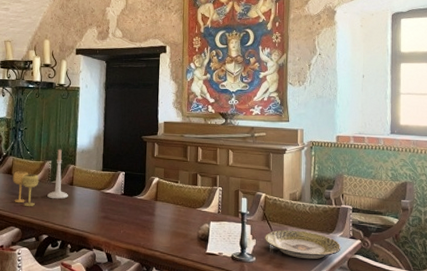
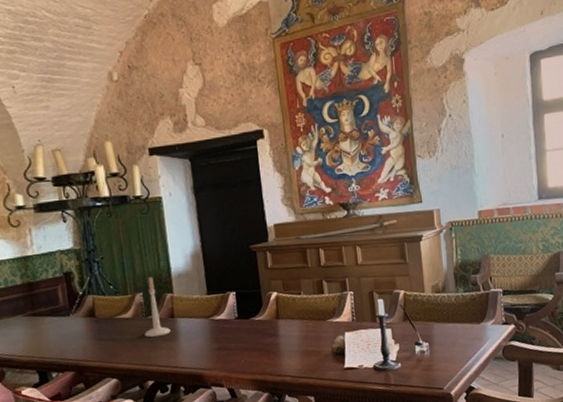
goblet: present [12,171,39,206] -> none [96,310,132,352]
decorative plate: present [265,229,341,260] -> none [408,324,494,356]

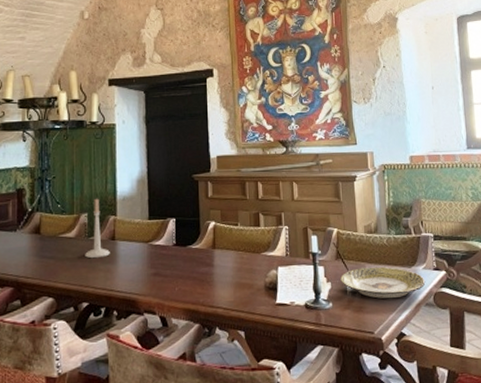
decorative plate: none [408,324,494,356] -> present [340,266,426,299]

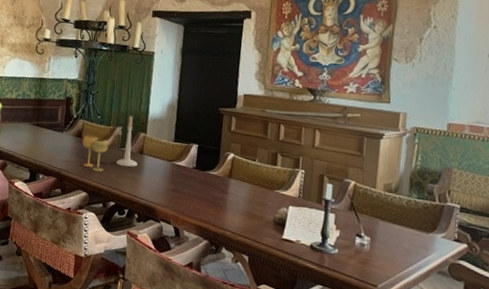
goblet: none [41,229,74,270] -> present [82,135,109,172]
decorative plate: present [340,266,426,299] -> none [350,222,443,260]

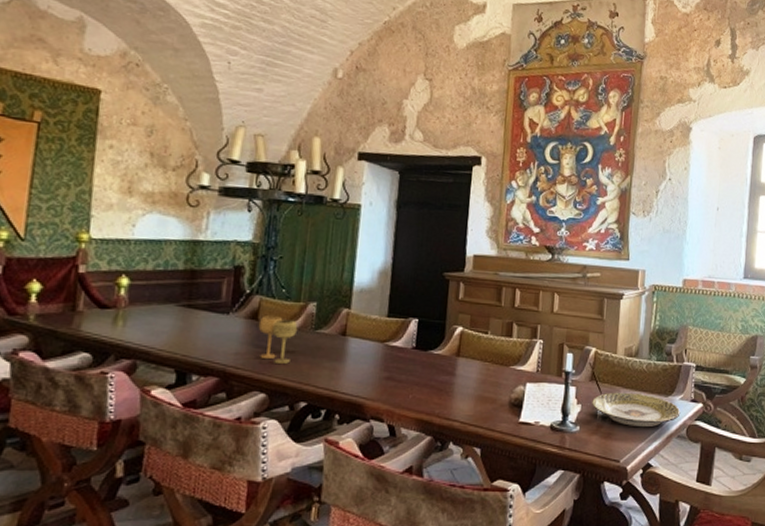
candlestick: present [116,115,137,167] -> none [308,286,339,354]
decorative plate: none [350,222,443,260] -> present [592,392,681,428]

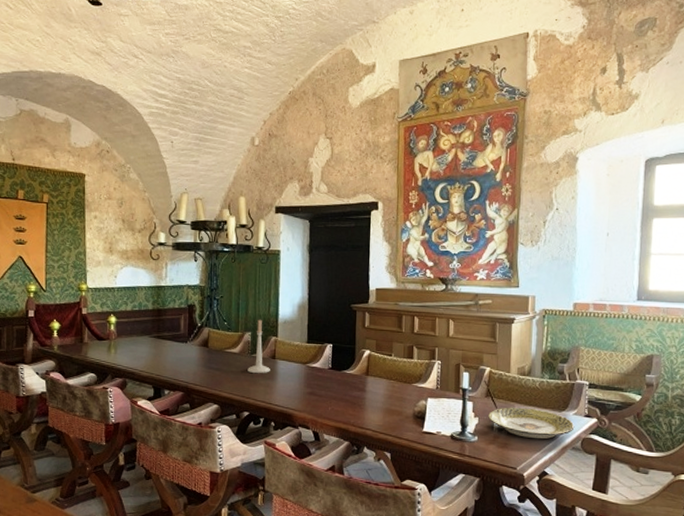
goblet: present [258,316,298,364] -> none [209,344,238,381]
candlestick: none [308,286,339,354] -> present [247,319,270,374]

